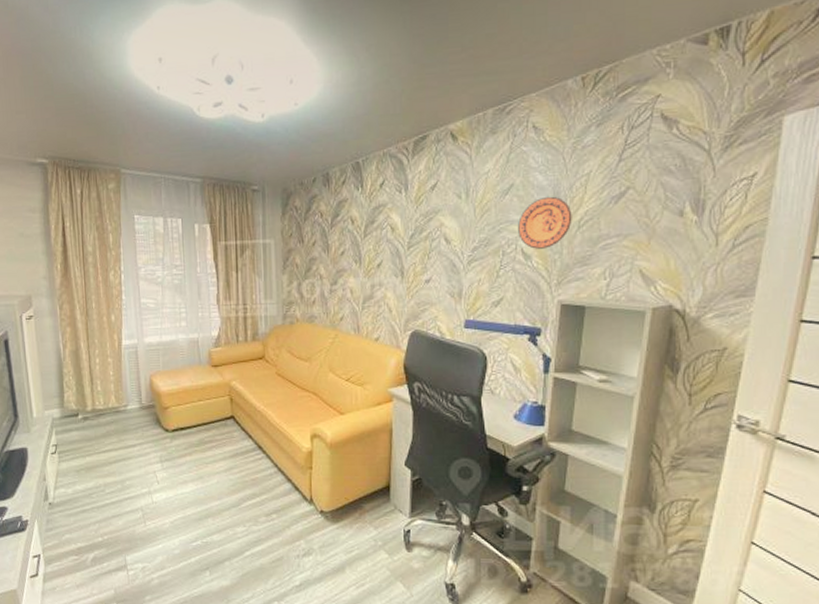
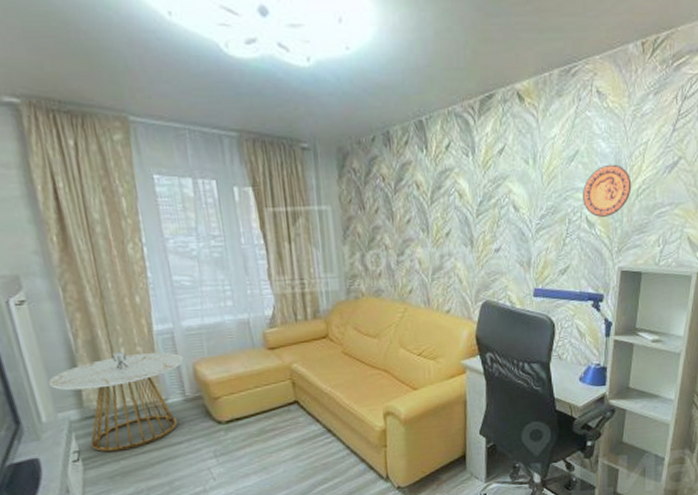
side table: none [42,361,143,448] -> present [49,351,184,453]

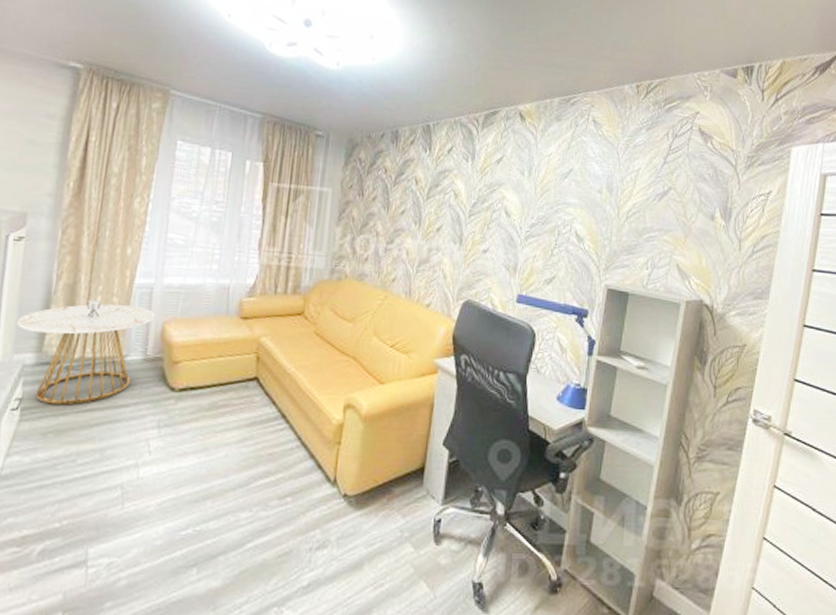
decorative plate: present [583,164,632,217] -> none [573,185,622,234]

